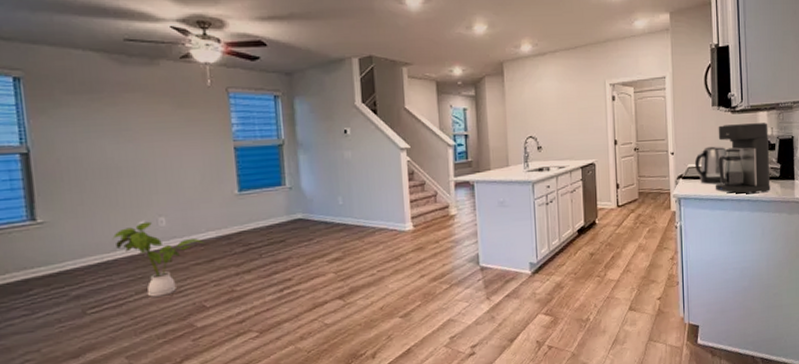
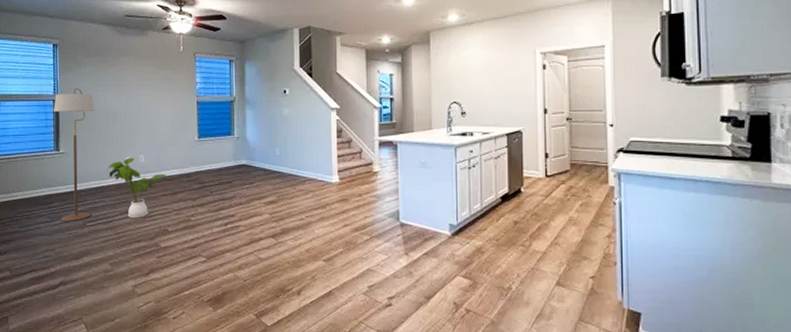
floor lamp: none [22,135,94,312] -> present [54,87,95,221]
kettle: present [694,146,727,185] -> none [638,120,679,161]
coffee maker: present [715,123,771,194] -> none [664,96,738,173]

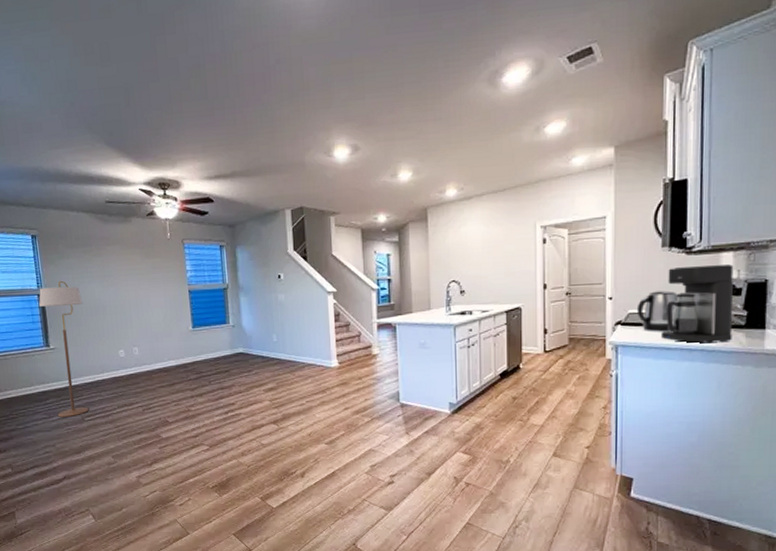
house plant: present [107,158,171,218] -> none [101,350,167,411]
kettle: none [638,120,679,161] -> present [636,290,678,332]
coffee maker: none [664,96,738,173] -> present [660,264,734,343]

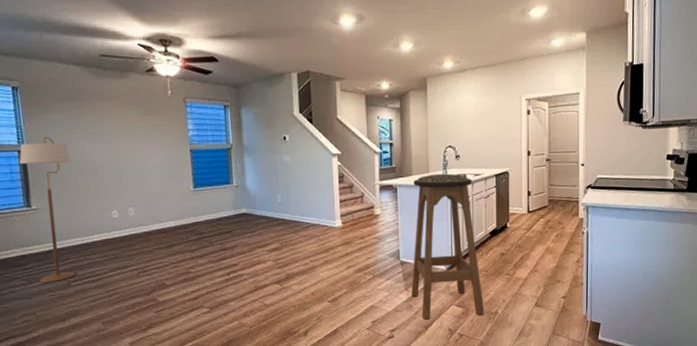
stool: none [412,310,493,466] -> present [411,173,484,320]
kettle: present [636,290,678,332] -> none [603,159,636,195]
coffee maker: present [660,264,734,343] -> none [622,138,678,204]

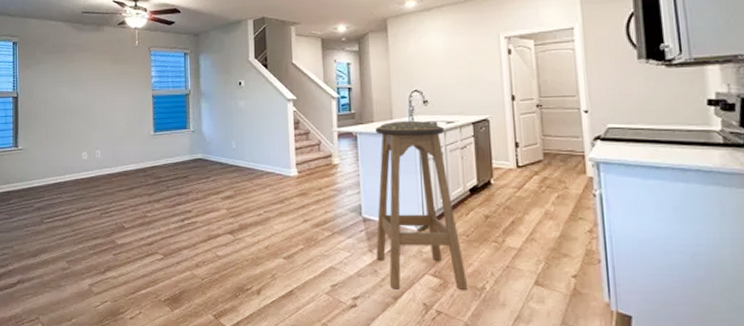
floor lamp: present [19,136,77,283] -> none [13,84,53,218]

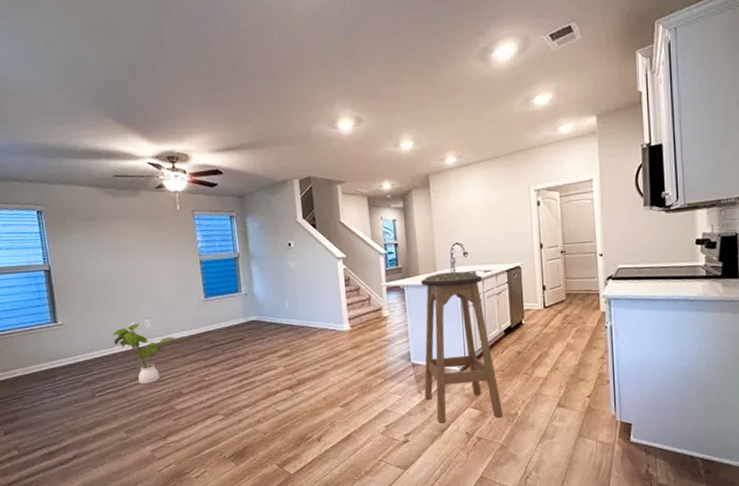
house plant: none [64,153,127,215] -> present [111,323,180,384]

